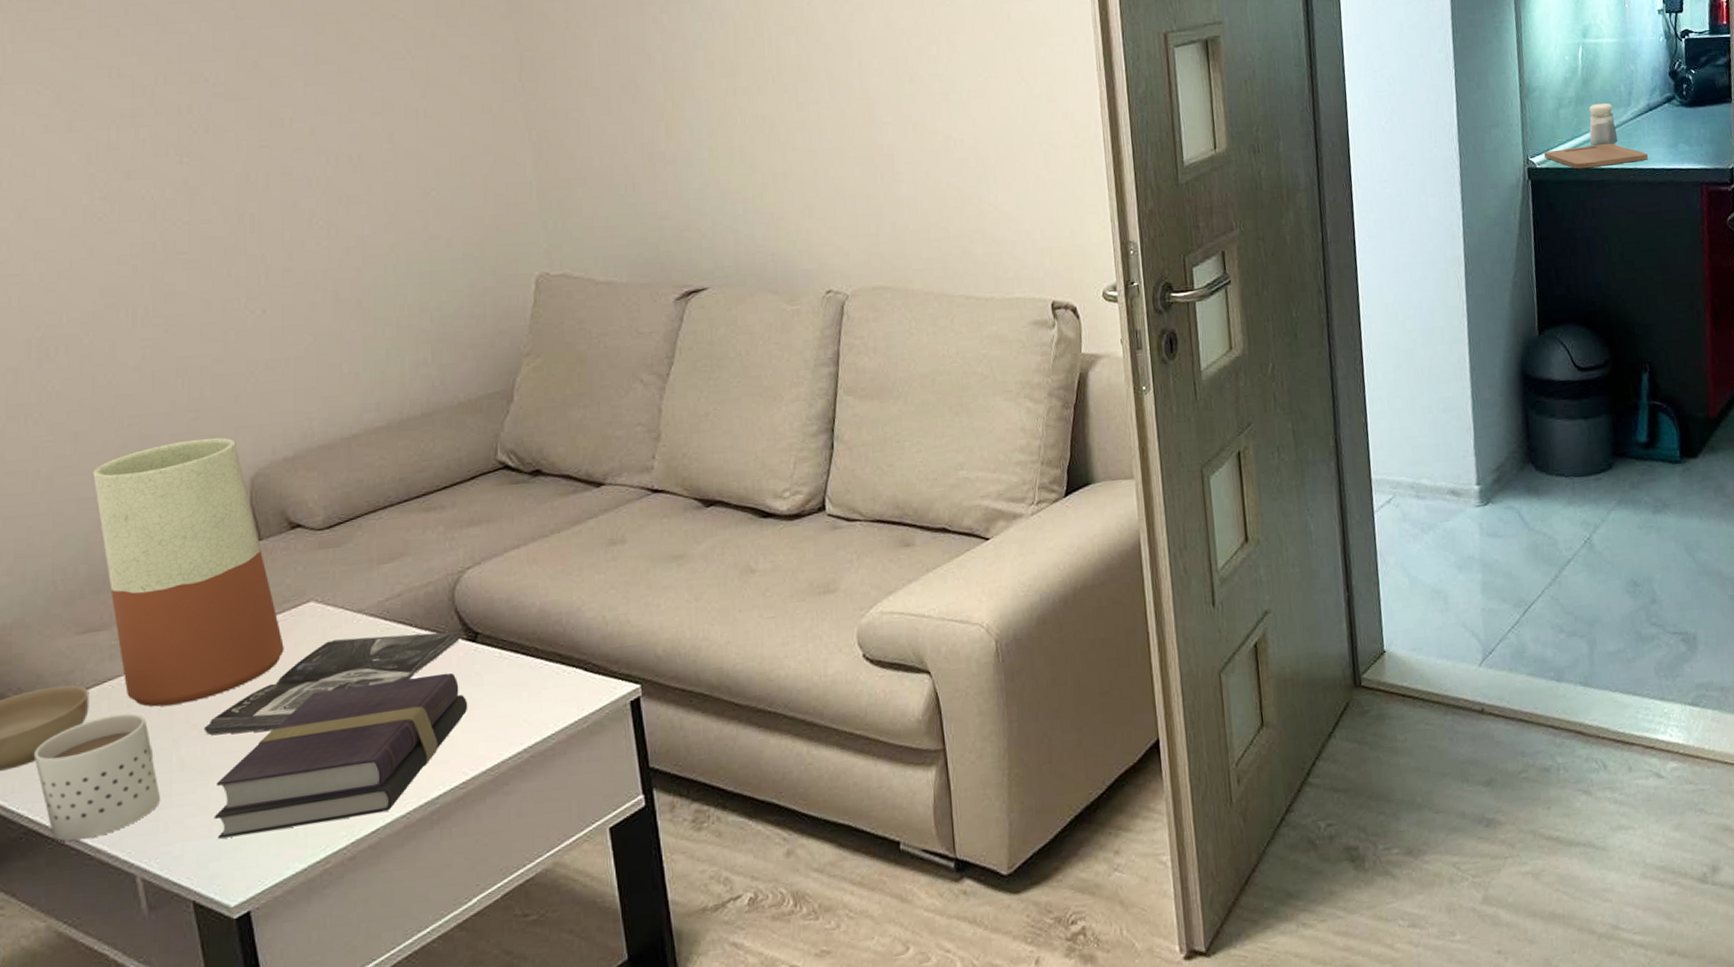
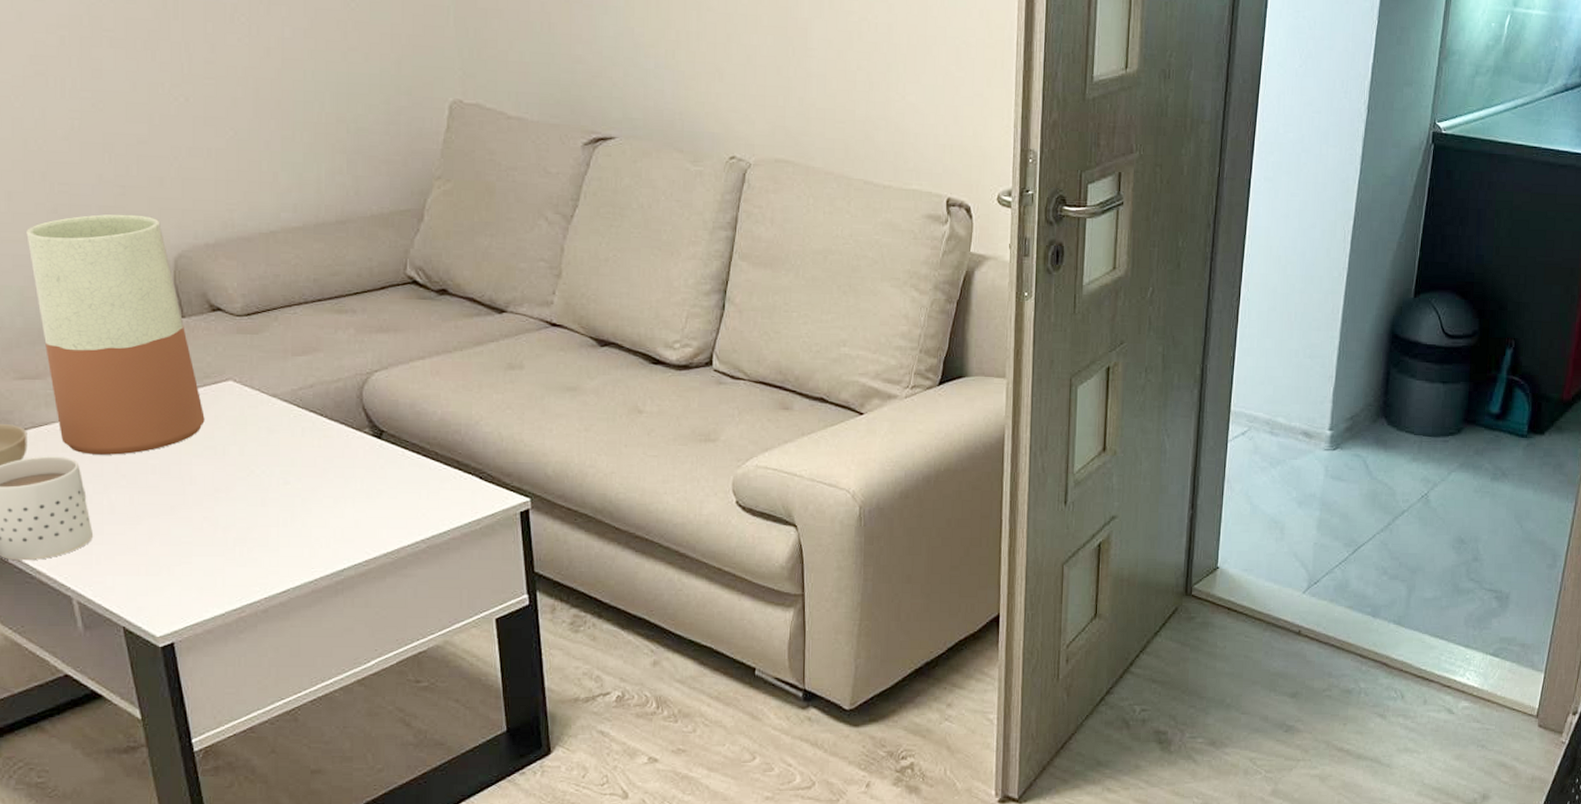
magazine: present [203,631,464,735] -> none [131,418,370,491]
book: present [214,673,468,839] -> none [141,462,372,578]
cutting board: present [1543,143,1648,169] -> none [1451,117,1555,141]
salt shaker: present [1589,103,1618,146] -> none [1500,76,1529,121]

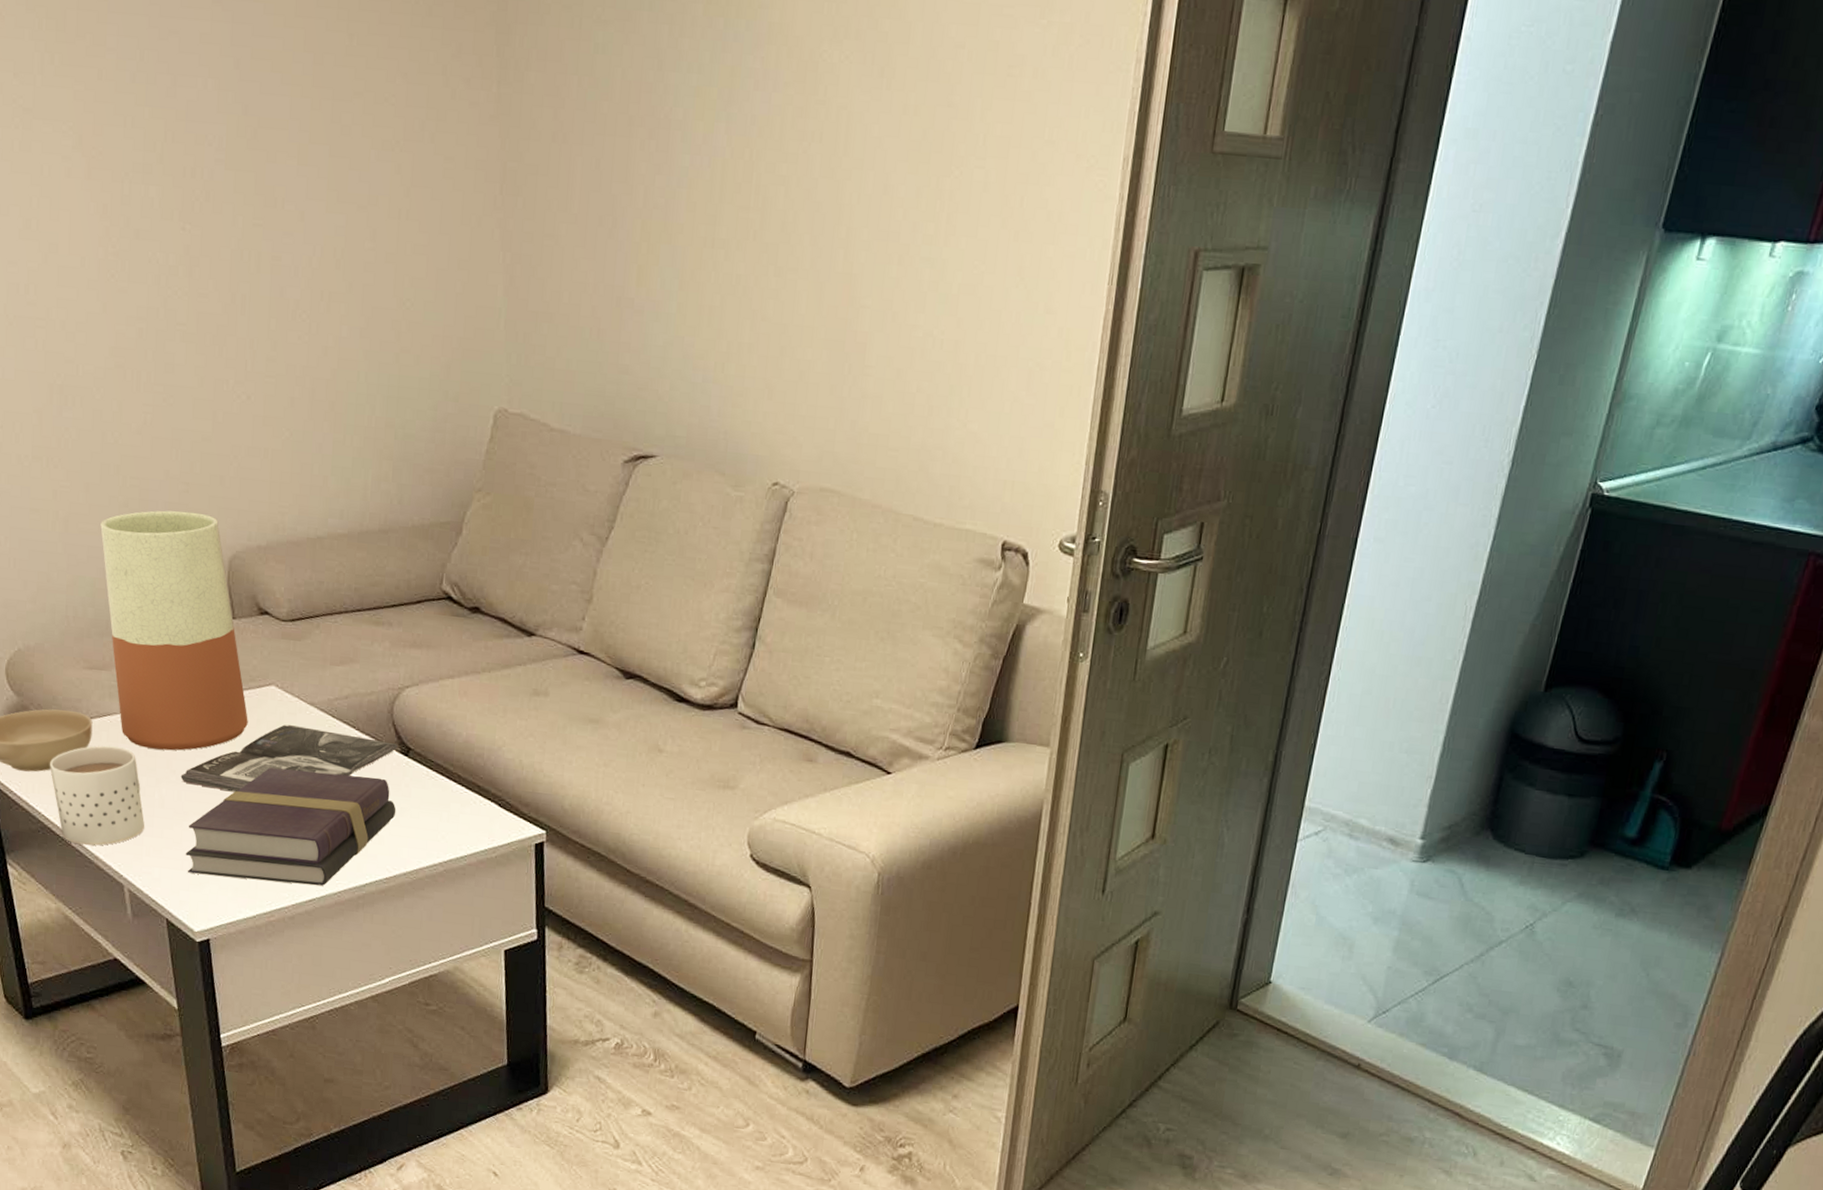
magazine: none [131,418,370,491] -> present [180,724,398,793]
book: none [141,462,372,578] -> present [185,767,396,886]

